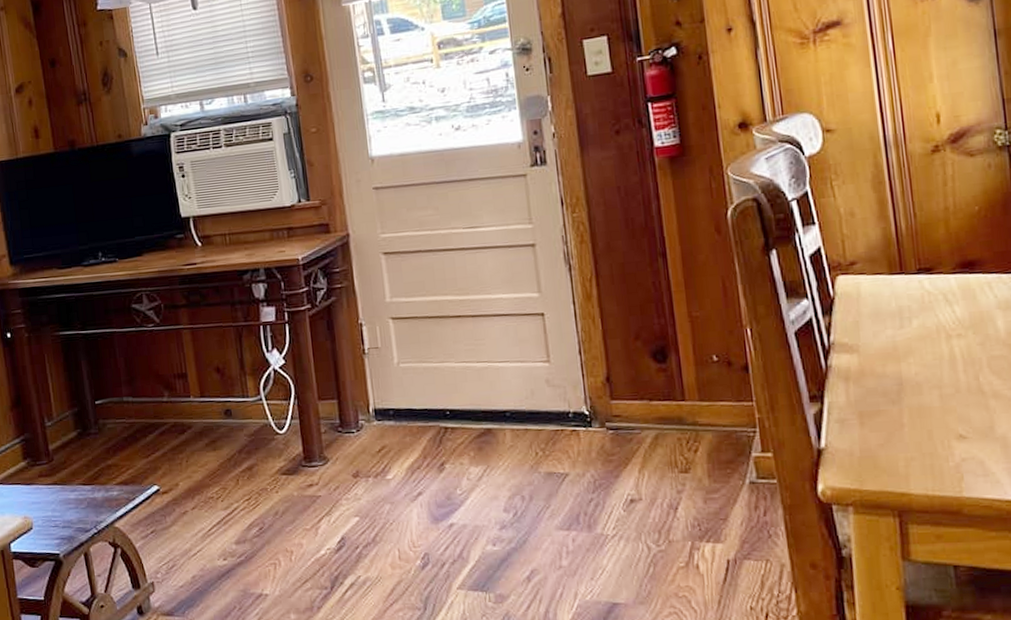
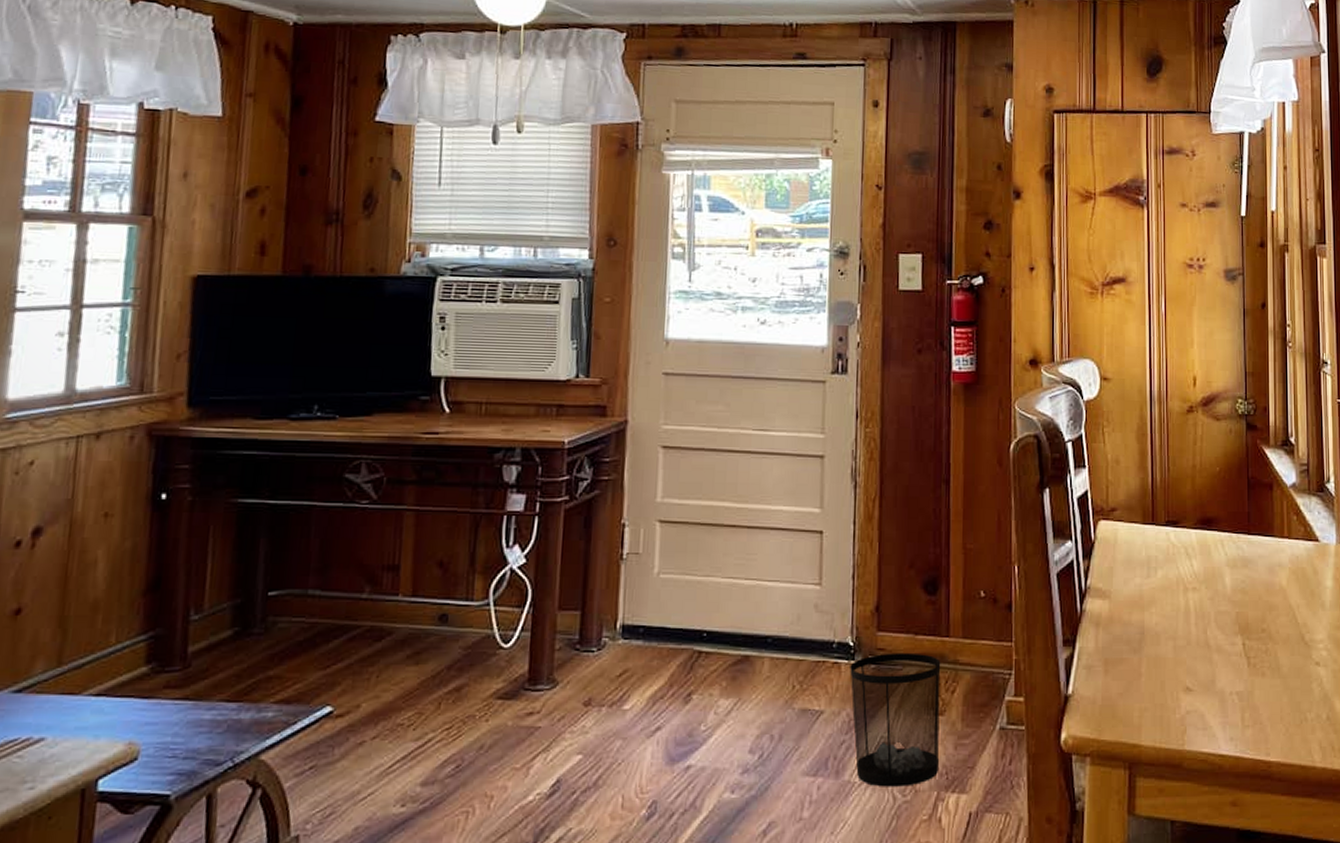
waste bin: none [588,417,691,539] -> present [850,652,941,787]

